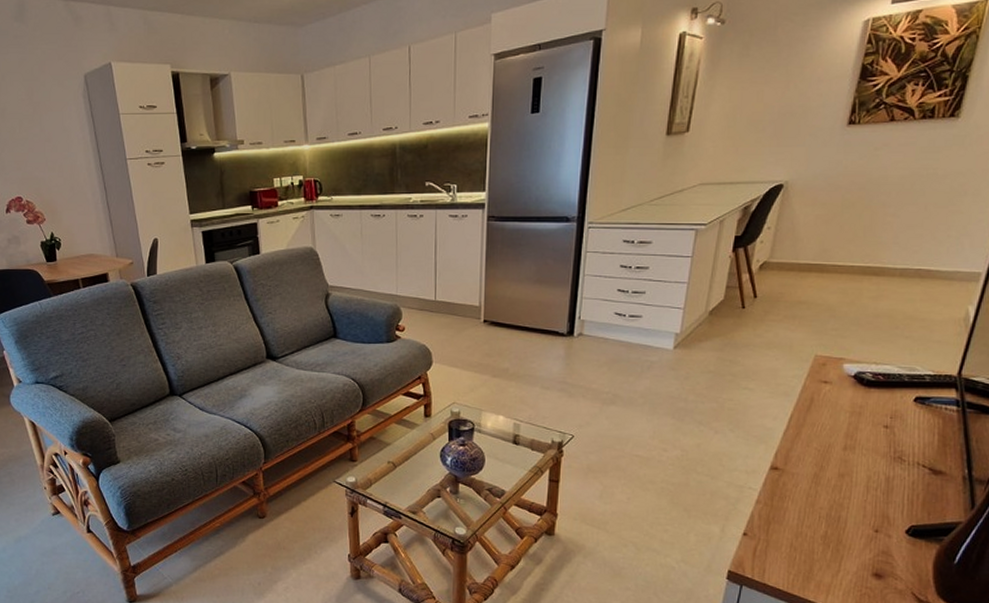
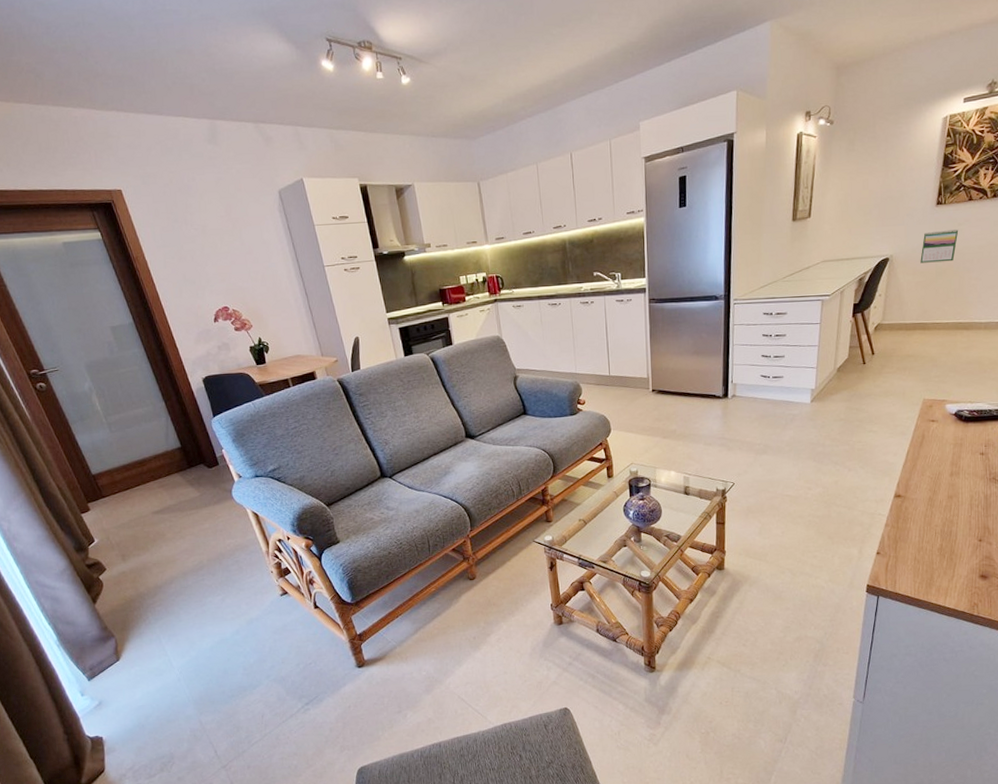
calendar: none [822,155,875,193] -> present [920,229,959,263]

